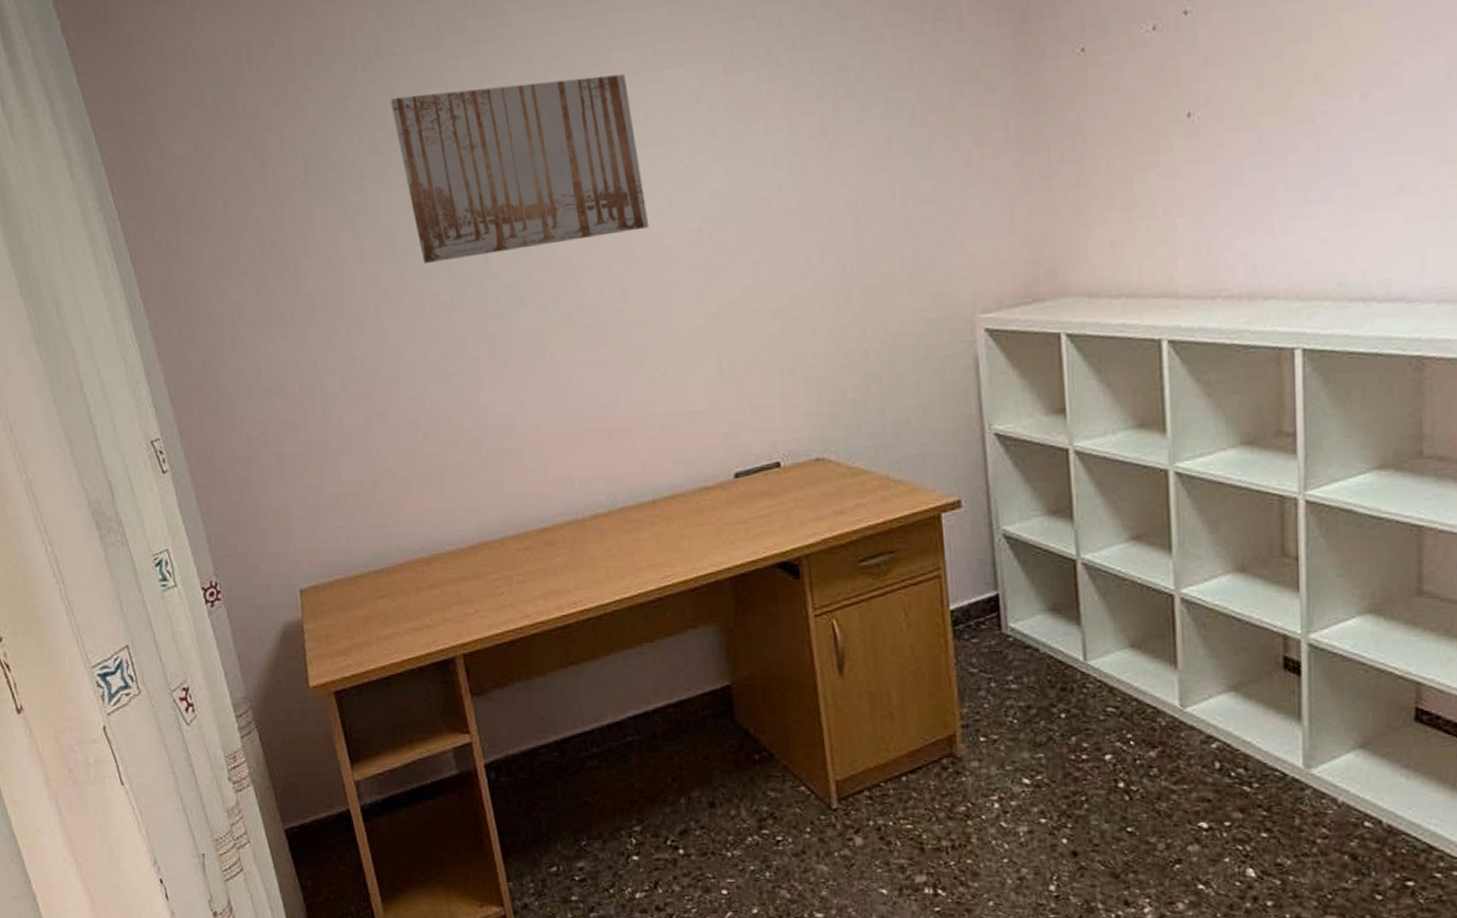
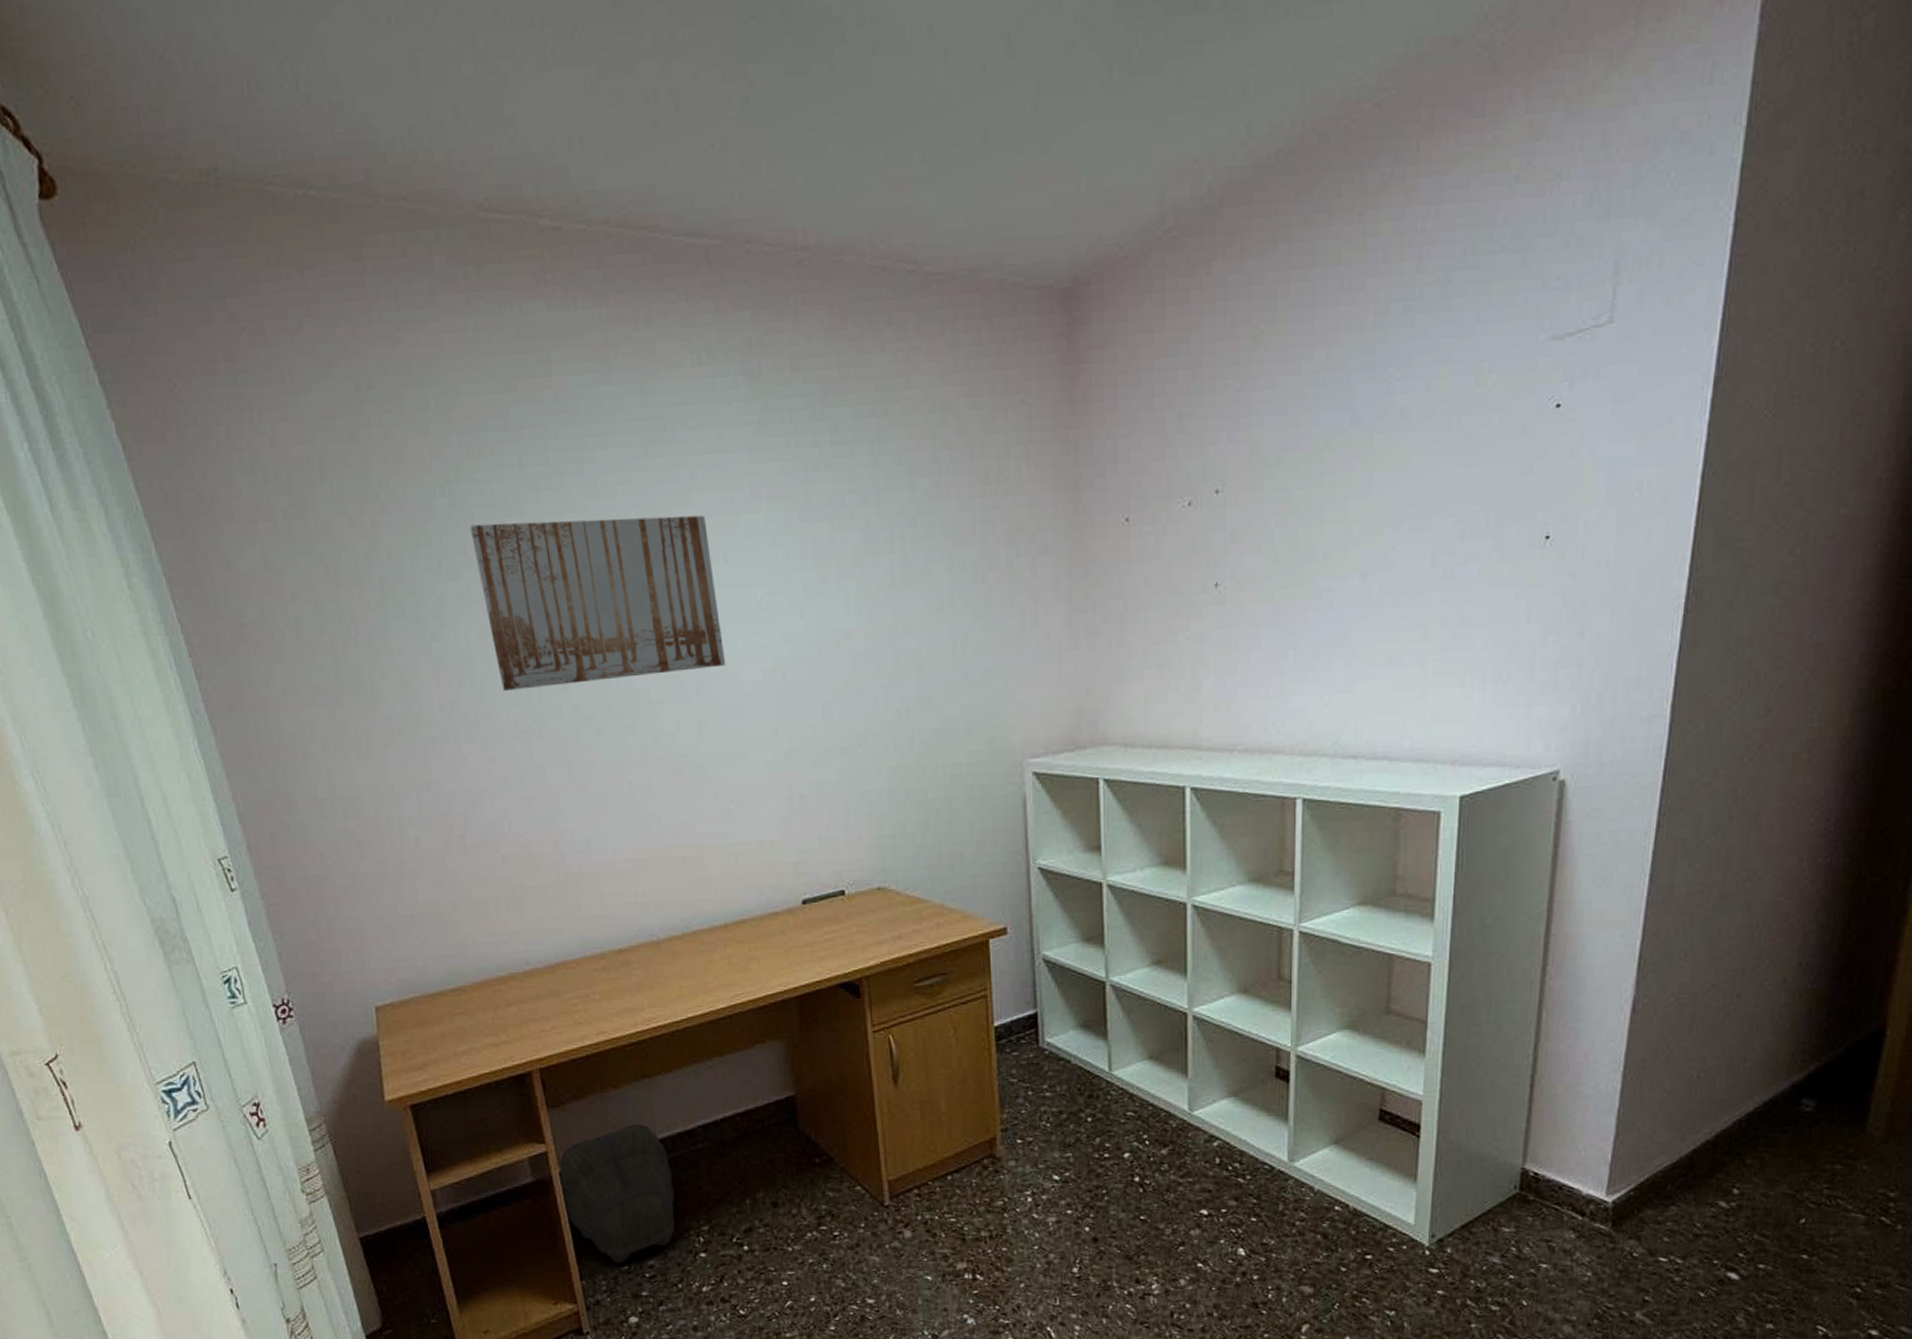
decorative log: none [482,714,605,864] -> present [557,1124,675,1263]

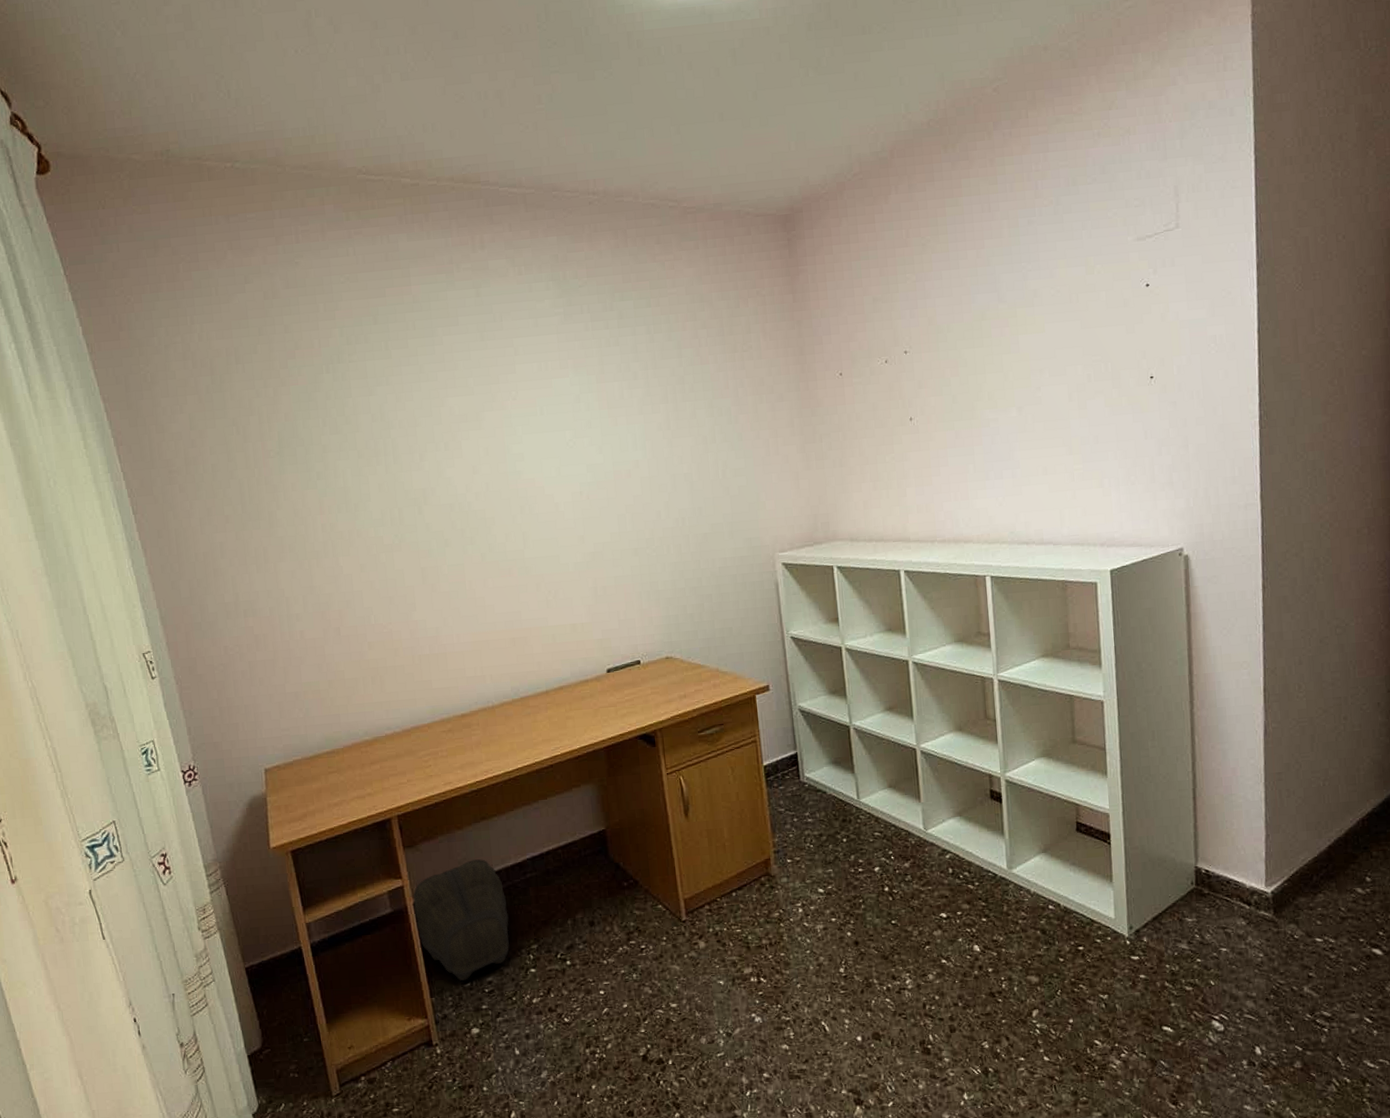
wall art: present [469,515,726,691] -> none [348,381,544,515]

